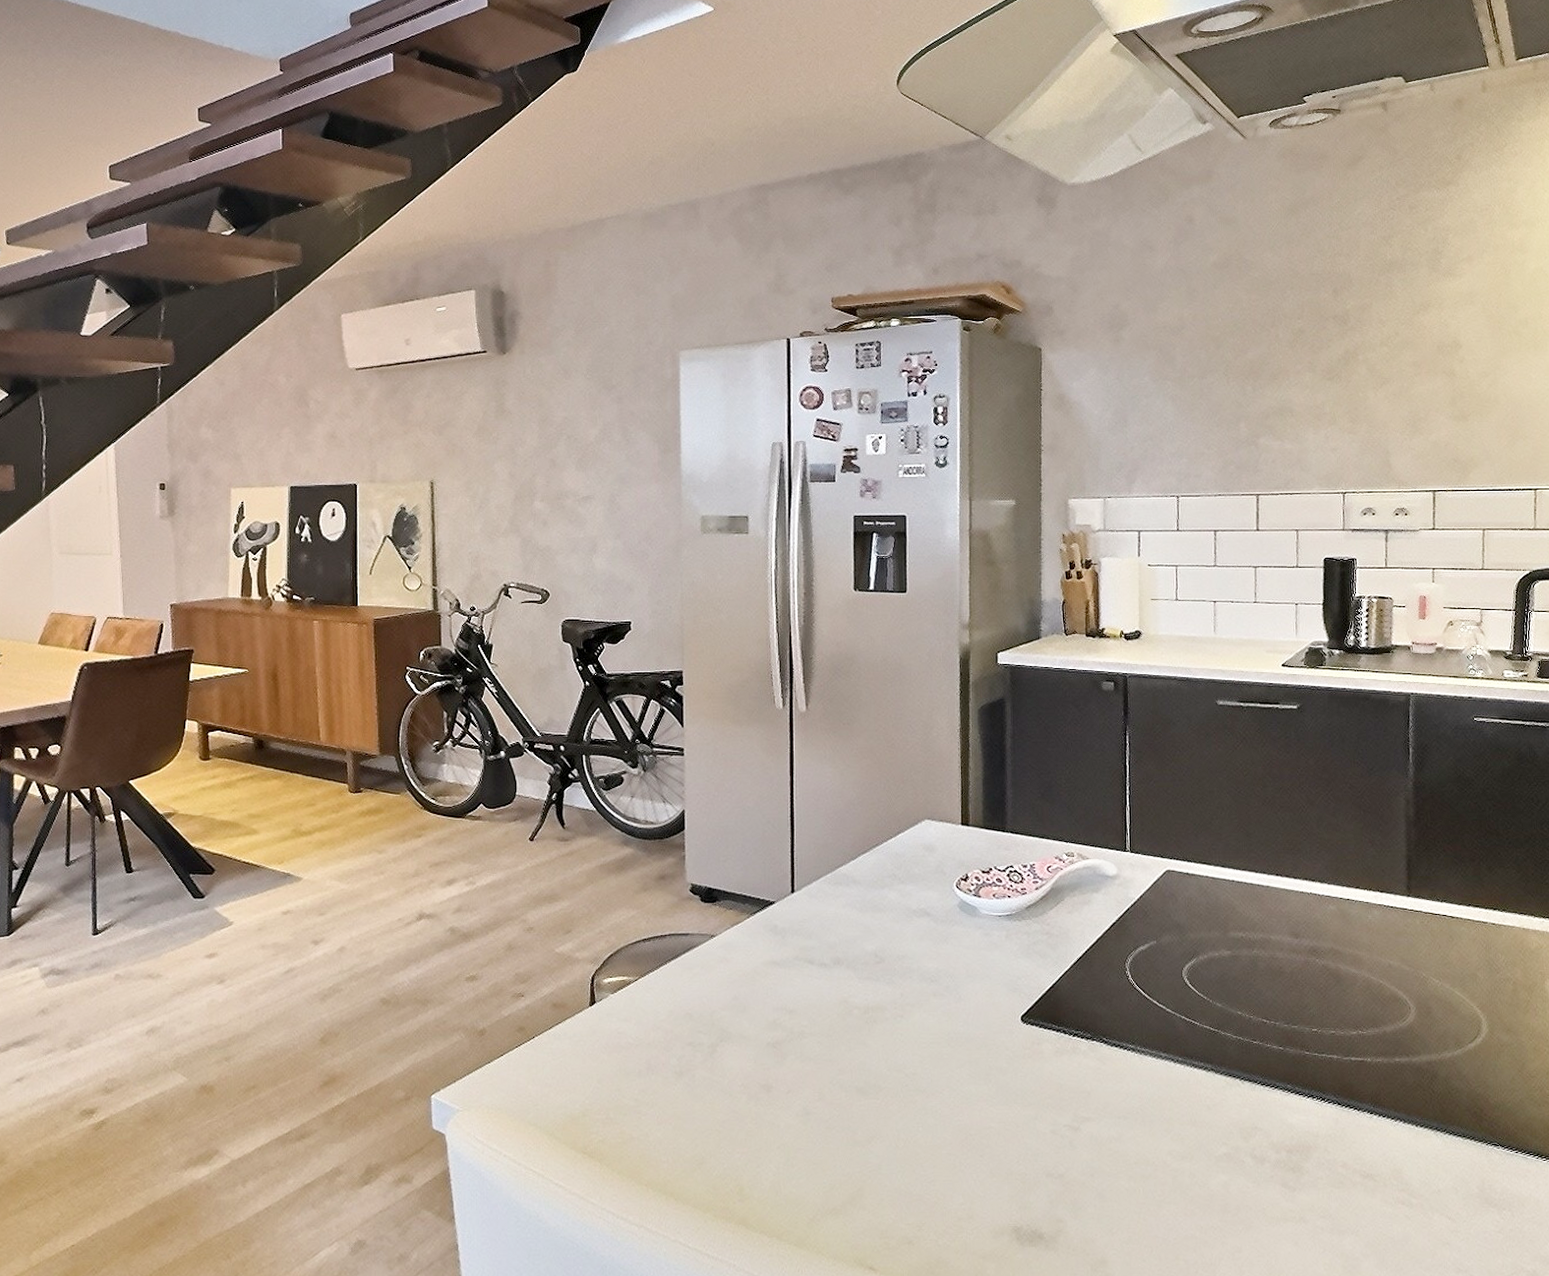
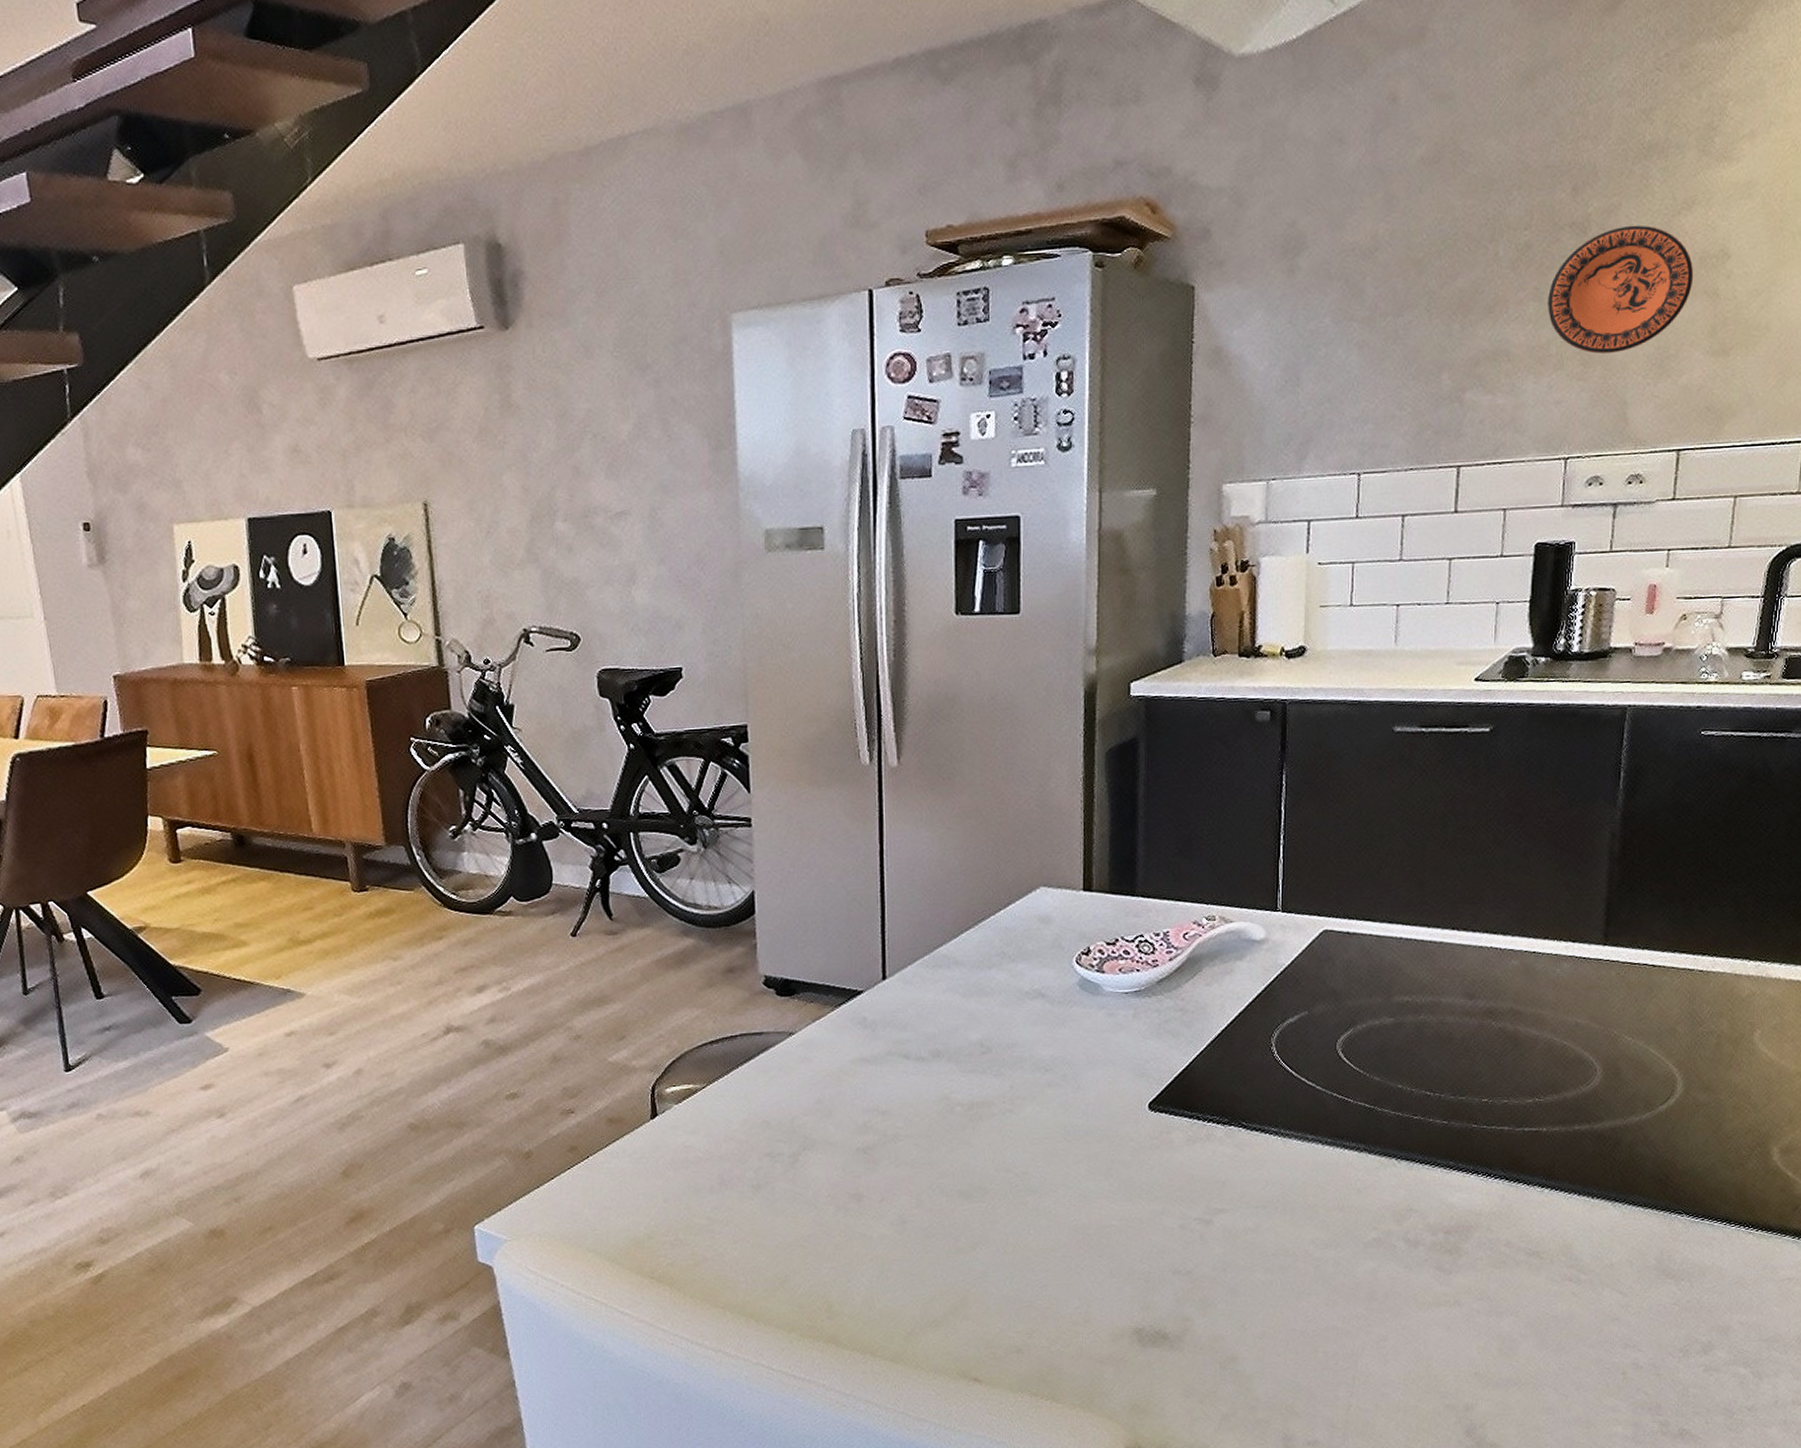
decorative plate: none [1320,320,1434,414] -> present [1548,225,1694,354]

